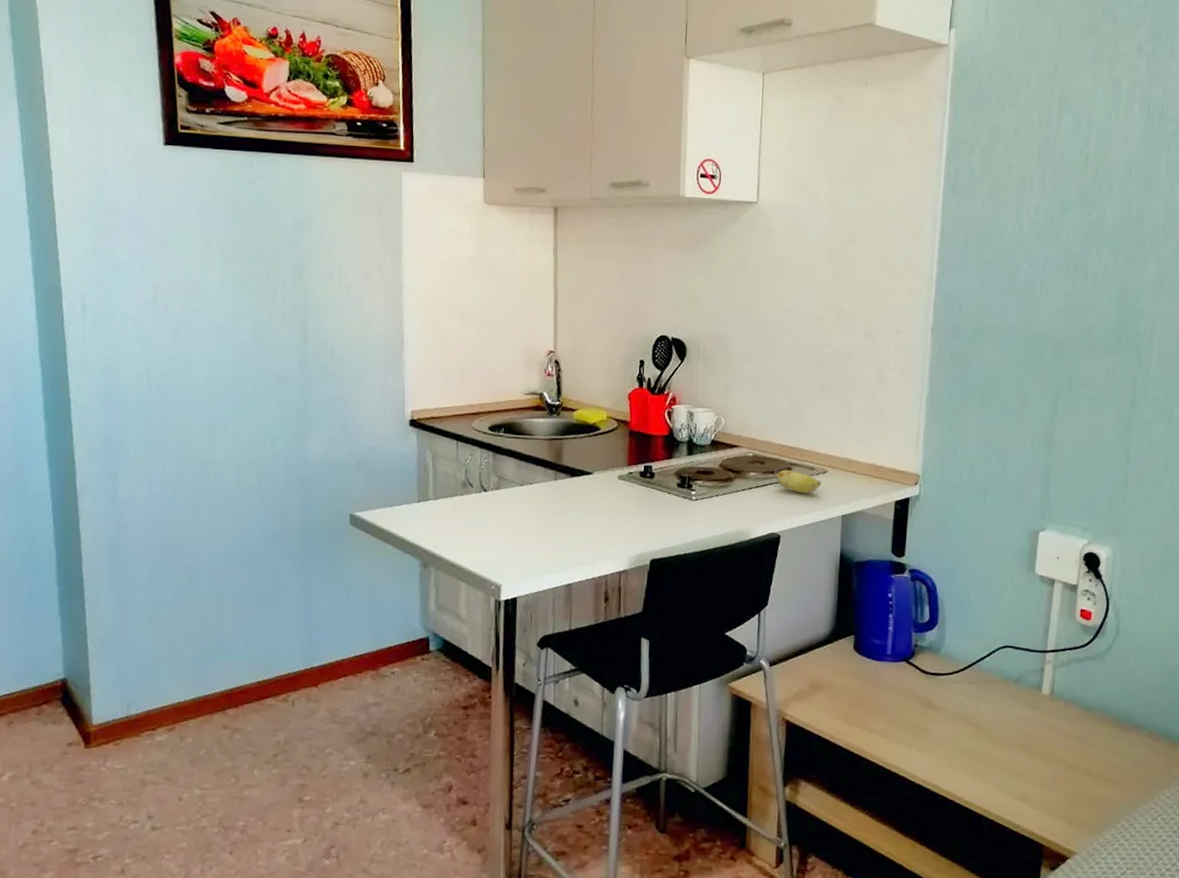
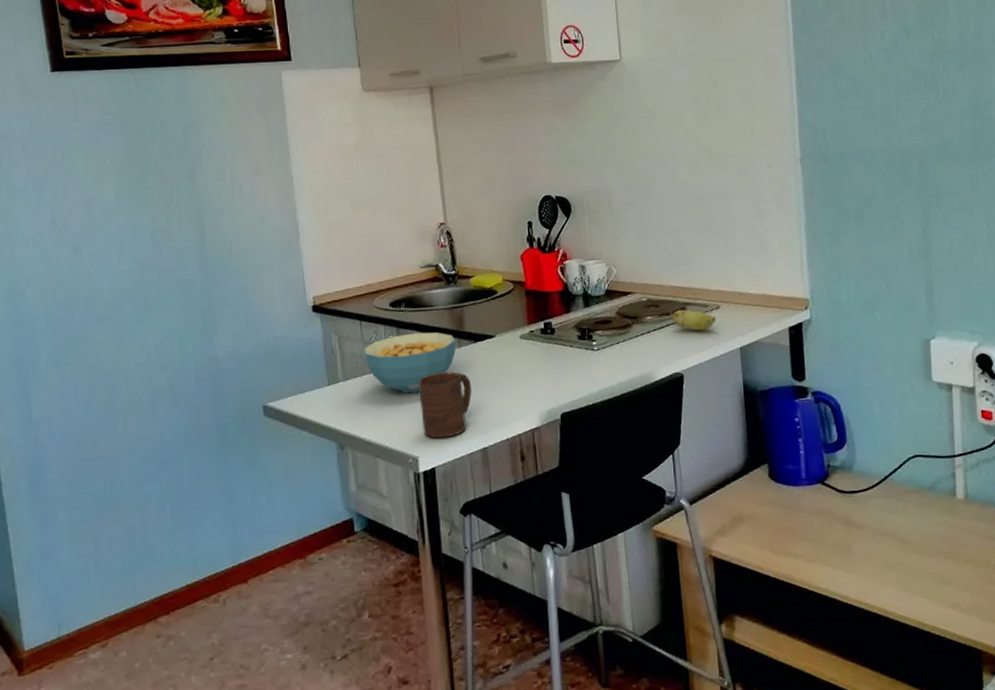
cereal bowl: none [457,460,553,521] -> present [364,332,457,393]
cup: none [508,503,563,570] -> present [418,372,472,439]

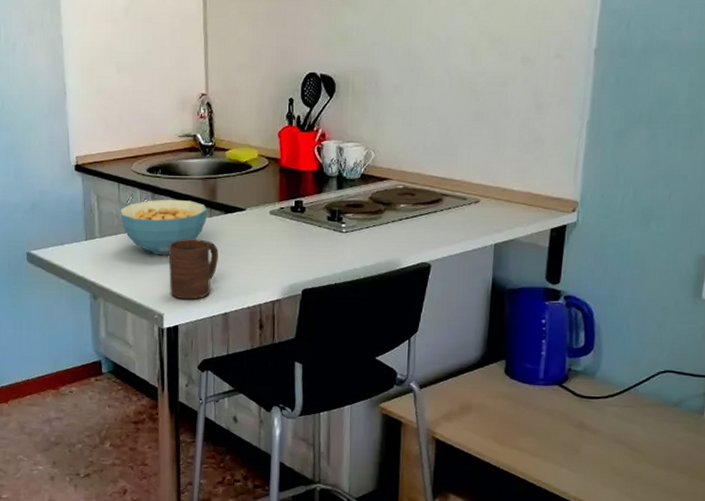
banana: present [669,309,716,331] -> none [424,200,473,224]

